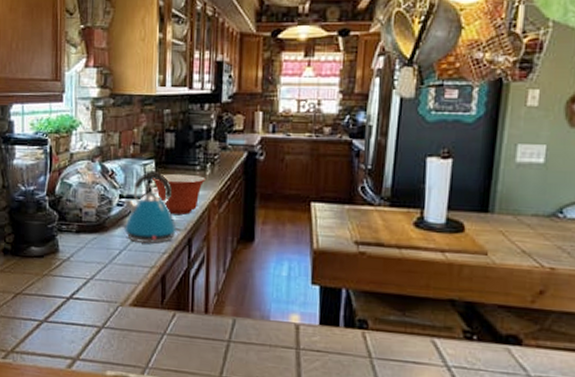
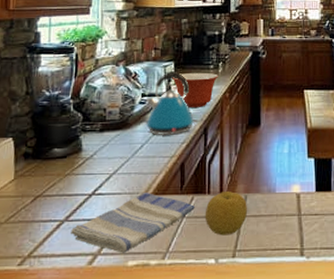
dish towel: none [50,302,177,362] -> present [71,193,195,253]
fruit: none [187,312,237,360] -> present [204,191,248,236]

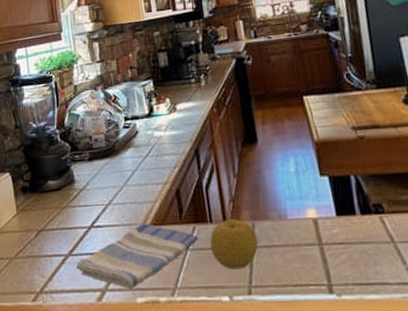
kettle: present [145,72,197,136] -> none [130,91,187,161]
mixing bowl: present [172,72,218,107] -> none [153,87,202,128]

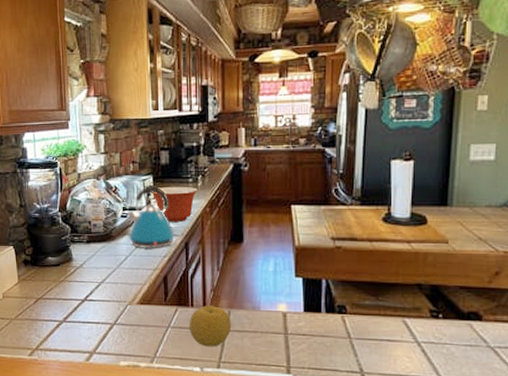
dish towel: present [76,223,198,289] -> none [69,302,179,354]
kettle: none [130,91,187,161] -> present [128,186,178,249]
mixing bowl: none [153,87,202,128] -> present [151,186,198,222]

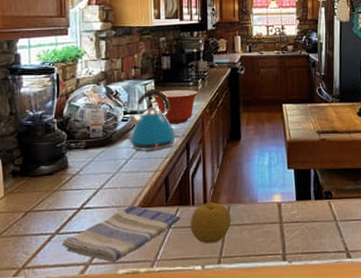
dish towel: none [69,302,179,354] -> present [62,205,180,263]

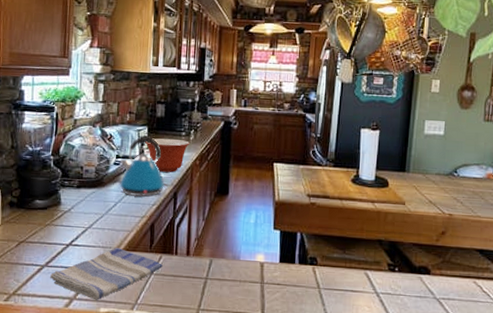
fruit: present [190,202,232,244] -> none [171,254,213,295]

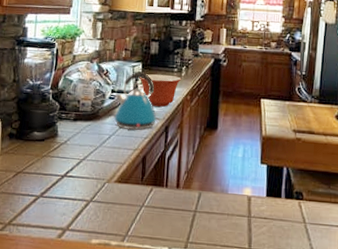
dish towel: present [50,248,163,300] -> none [44,179,153,231]

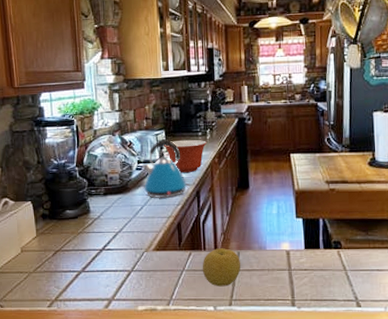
fruit: none [161,187,202,228] -> present [202,248,241,287]

